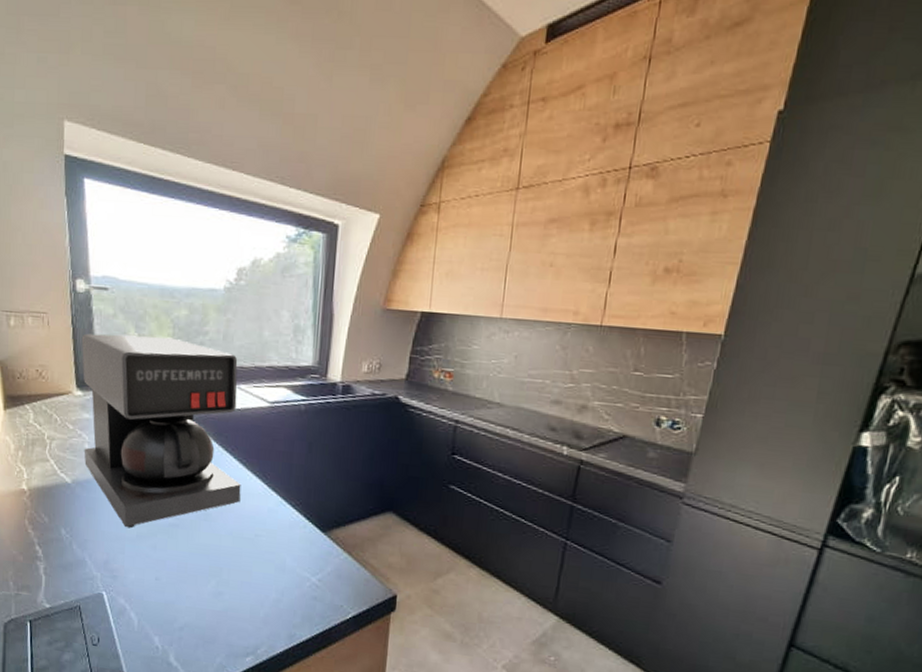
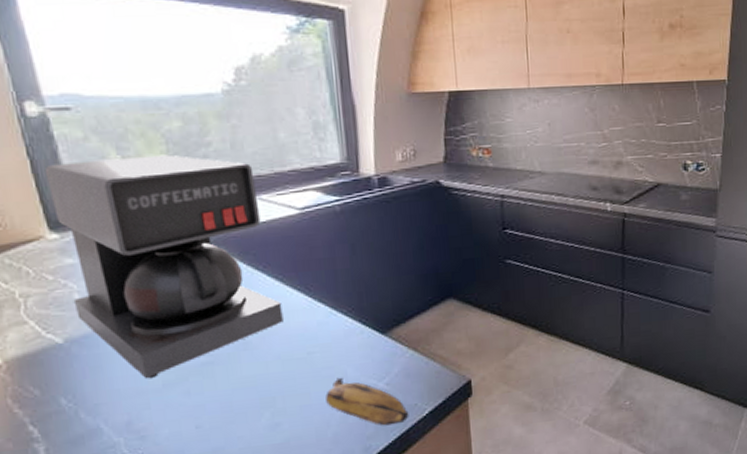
banana: none [264,563,334,620] -> present [326,377,409,426]

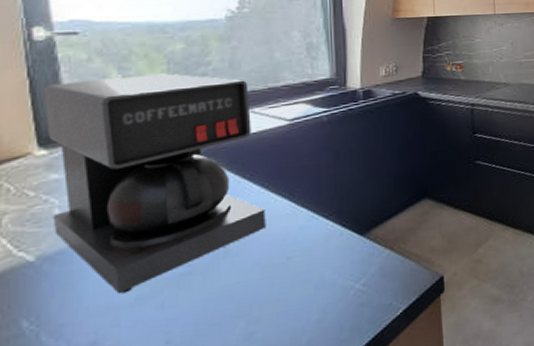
banana: present [326,377,409,426] -> none [303,280,384,328]

